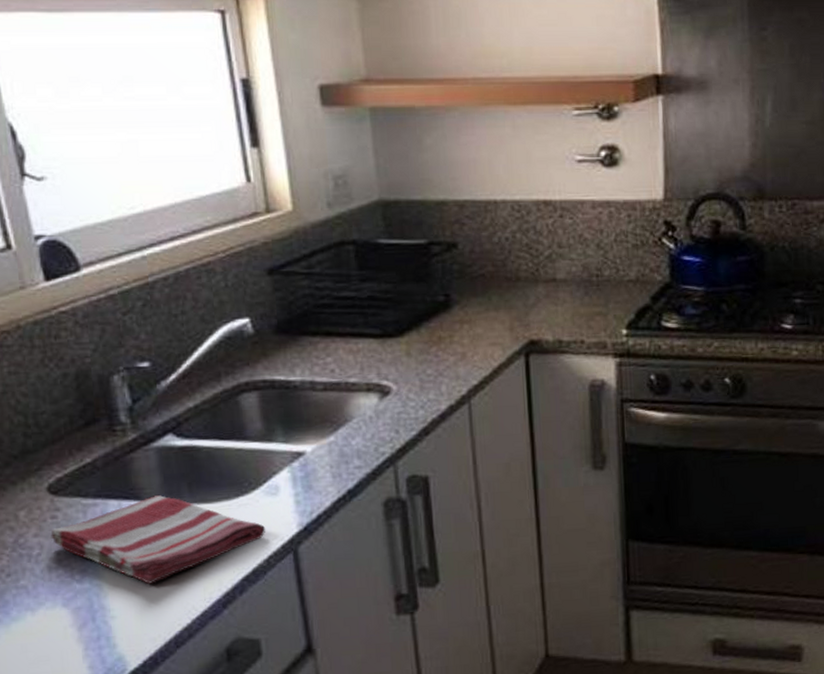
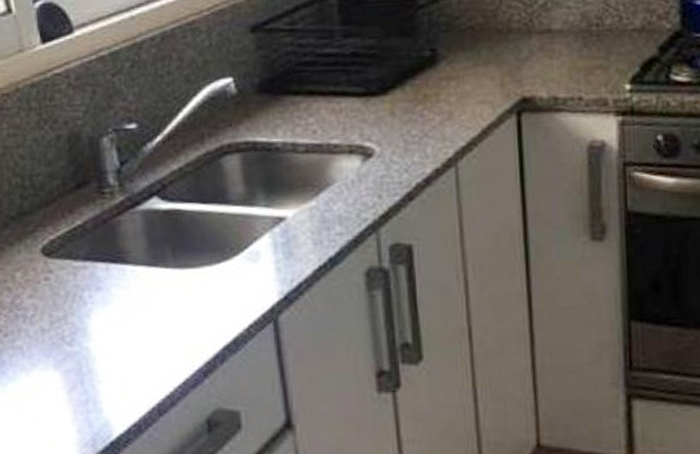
dish towel: present [51,495,265,584] -> none [44,259,246,349]

